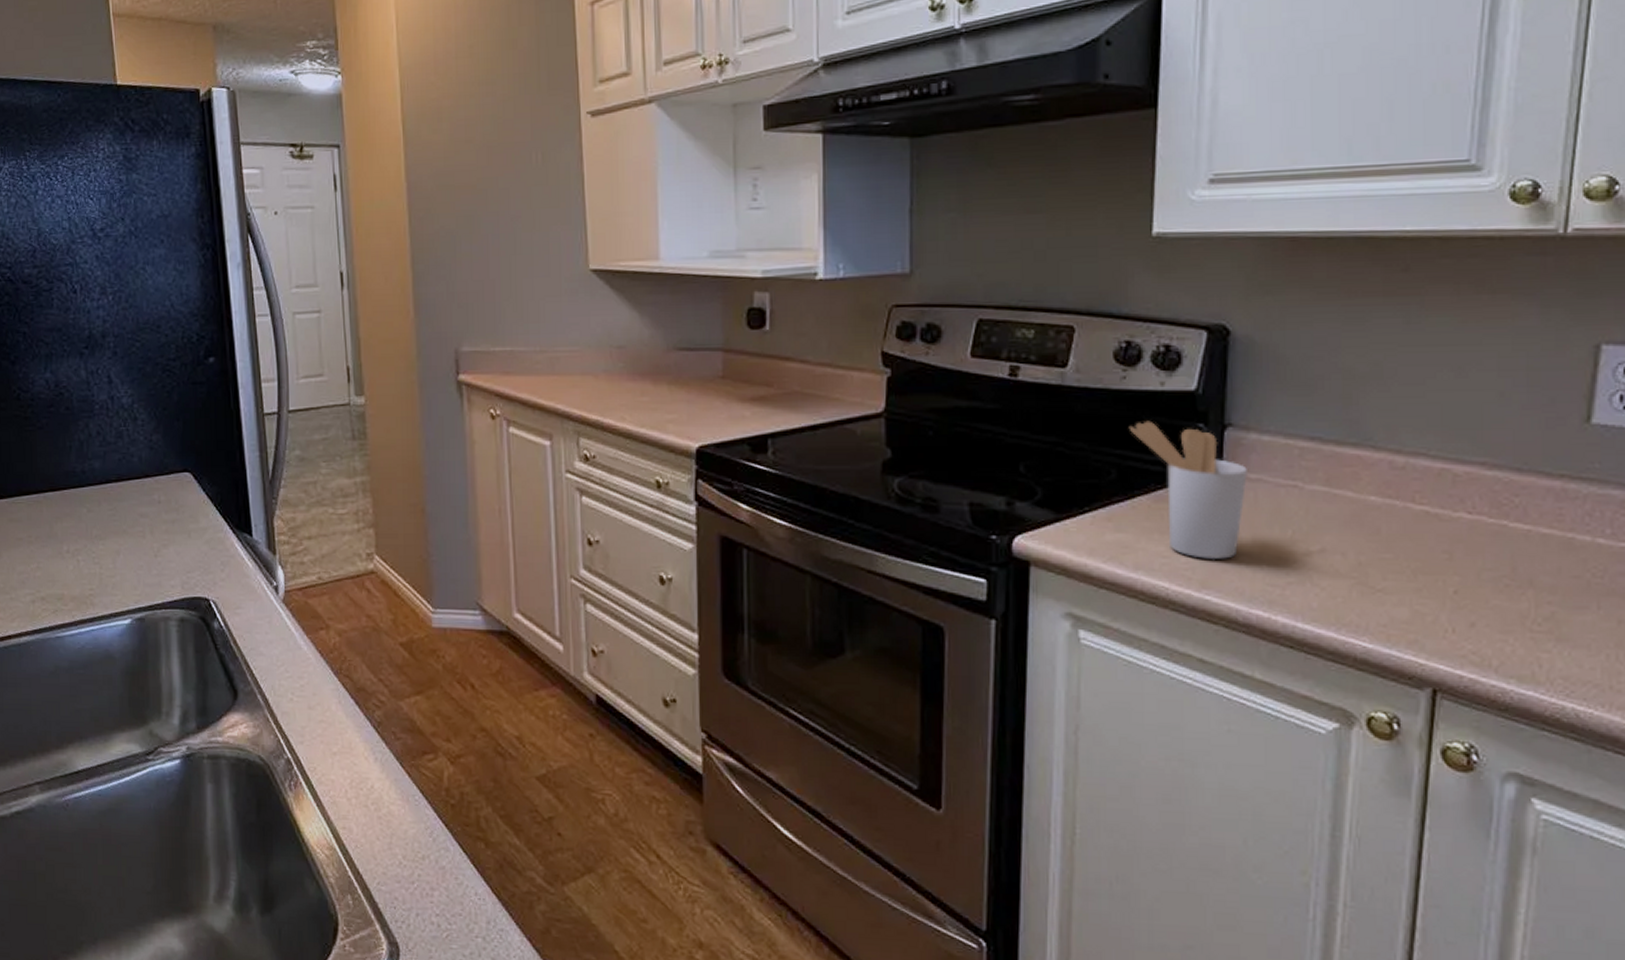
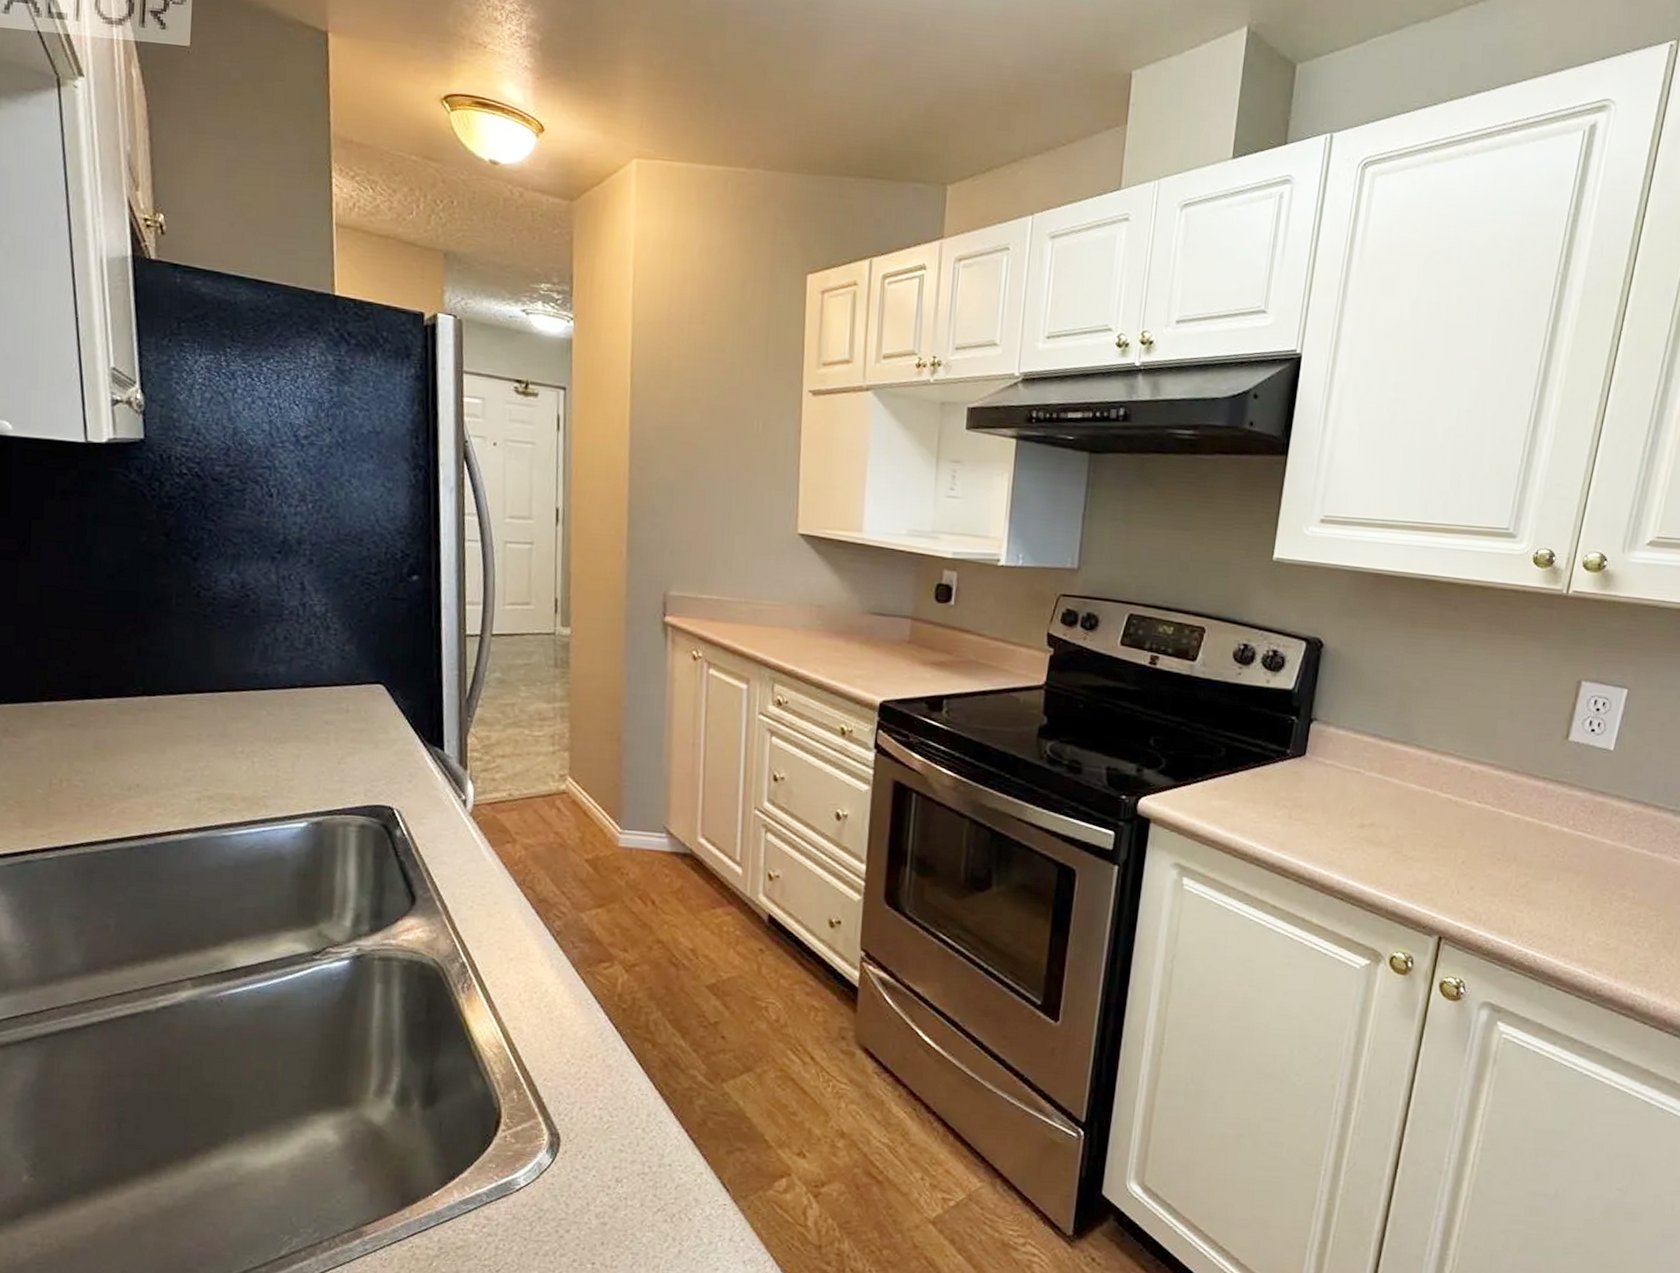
utensil holder: present [1128,420,1247,559] -> none [1238,710,1324,827]

